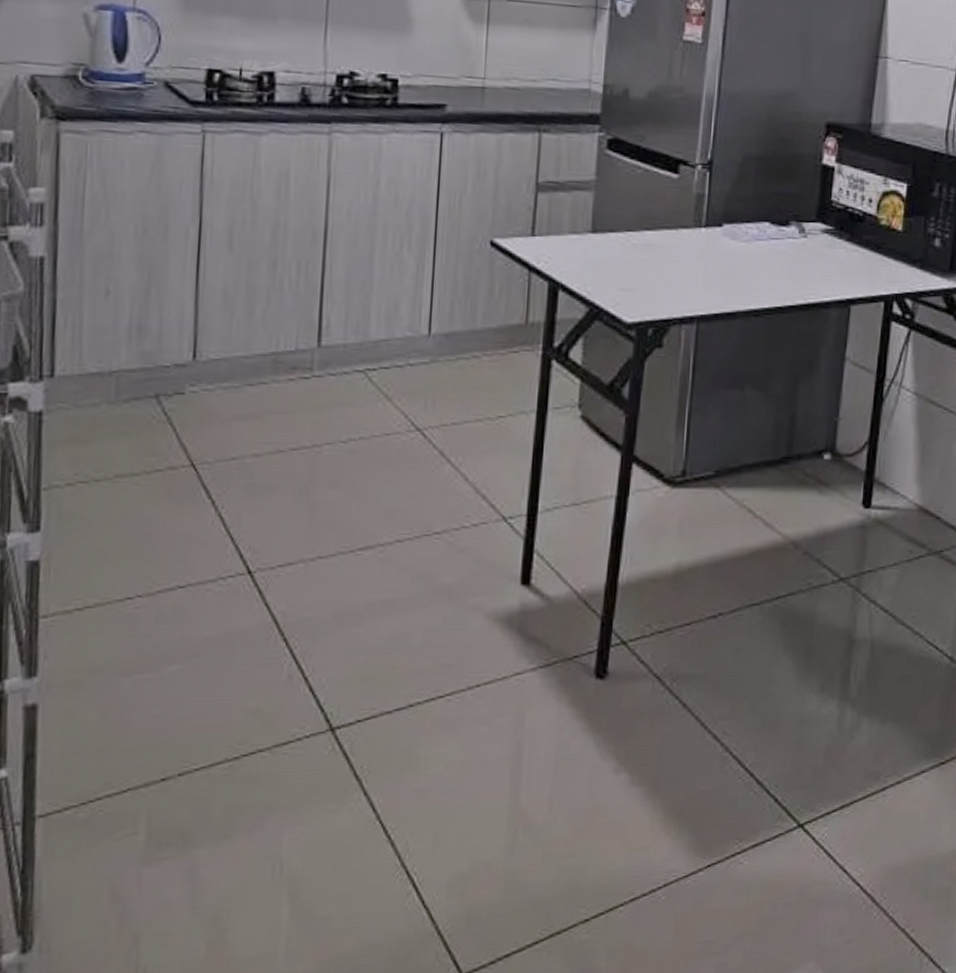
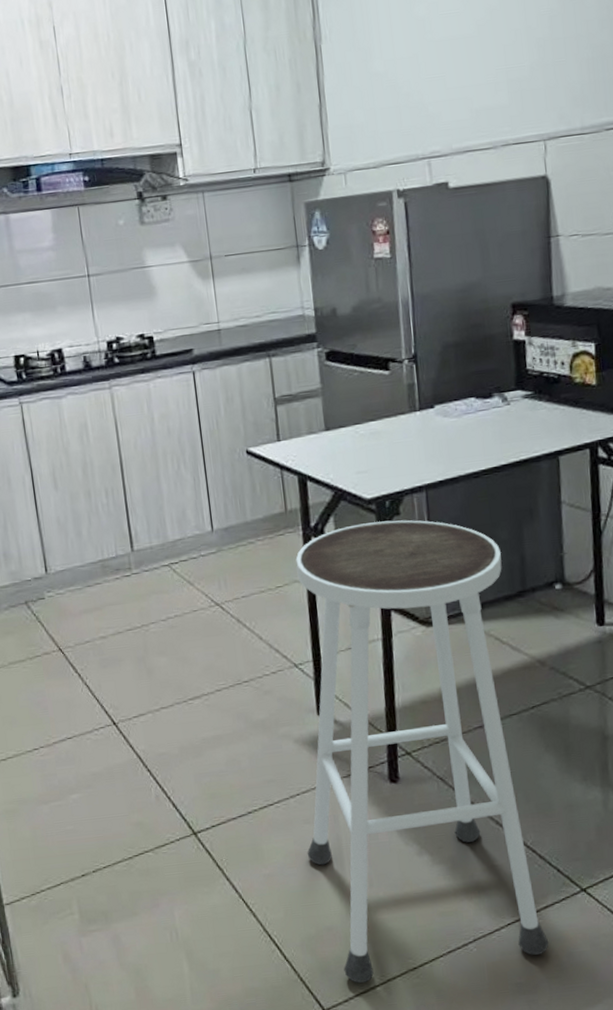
stool: none [476,352,770,939] -> present [295,520,549,983]

